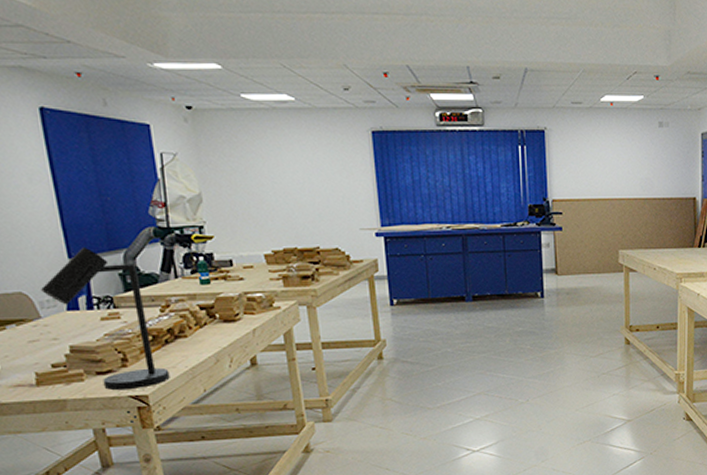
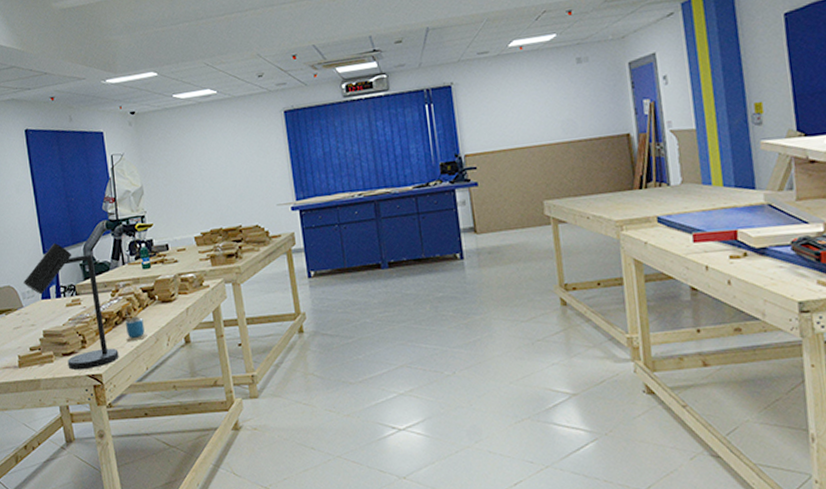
cup: none [177,328,205,361] -> present [125,310,147,341]

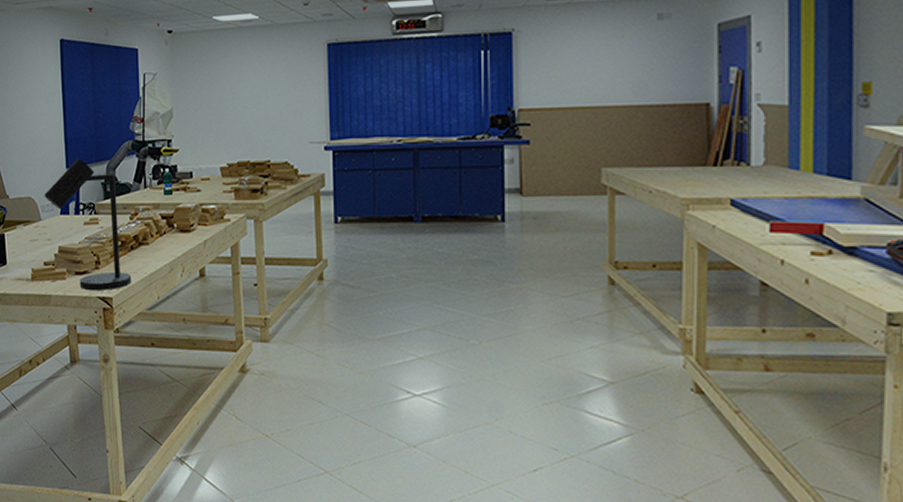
cup: present [125,310,147,341] -> none [140,235,162,267]

